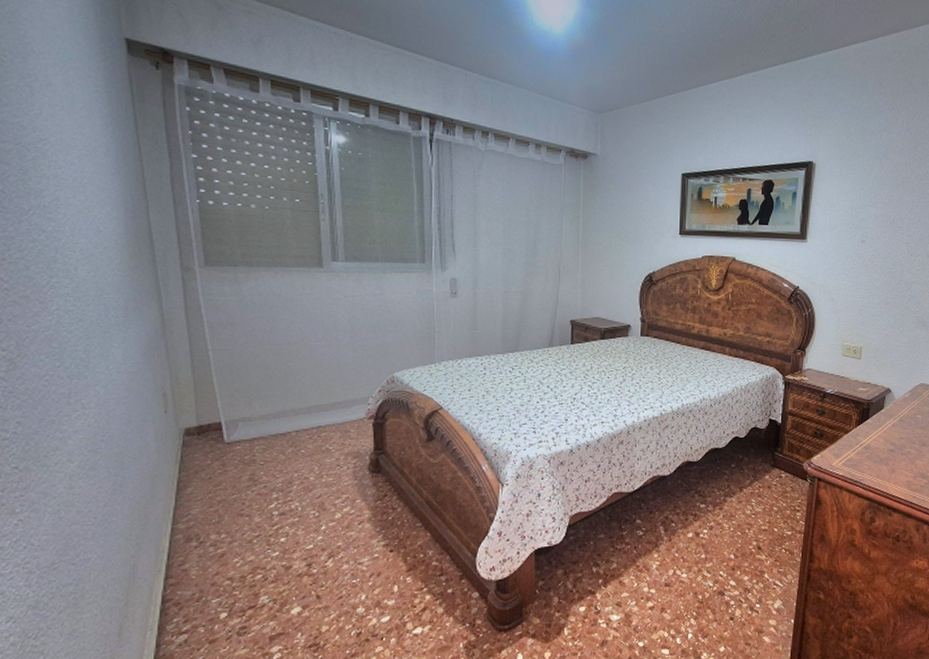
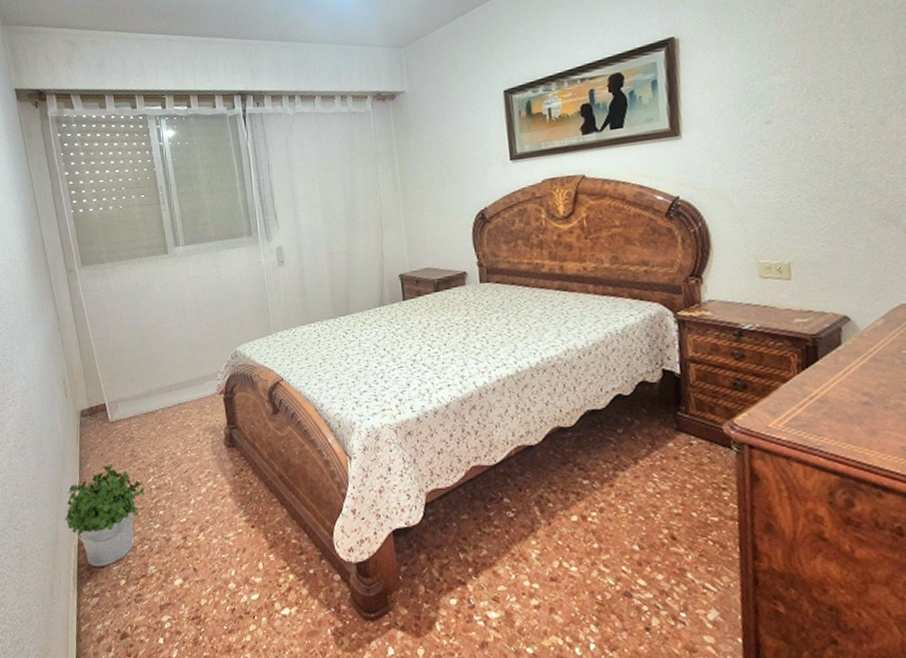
potted plant: none [147,489,263,602] -> present [64,465,145,567]

